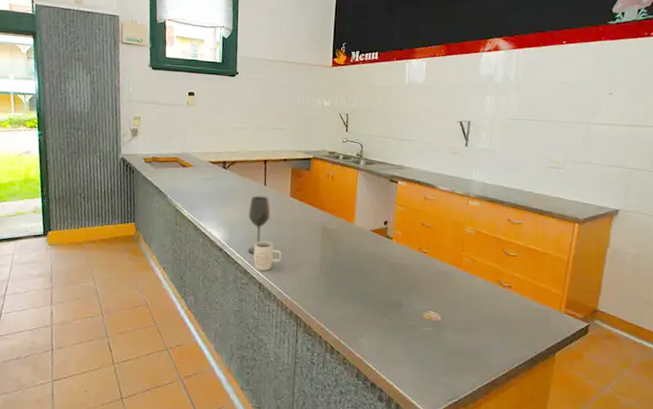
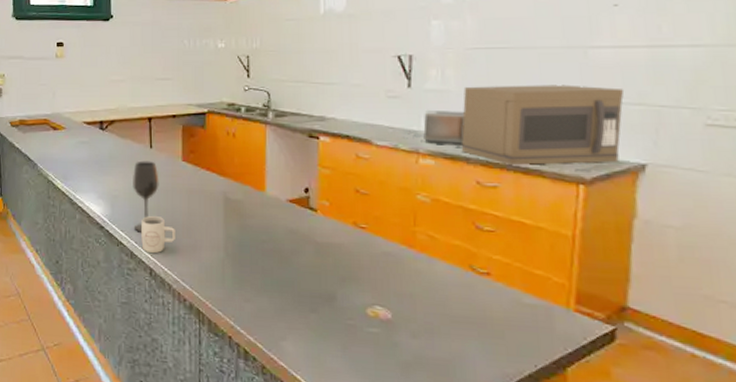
toaster: none [473,163,504,192] -> present [423,109,465,146]
microwave: none [499,147,610,209] -> present [461,84,625,166]

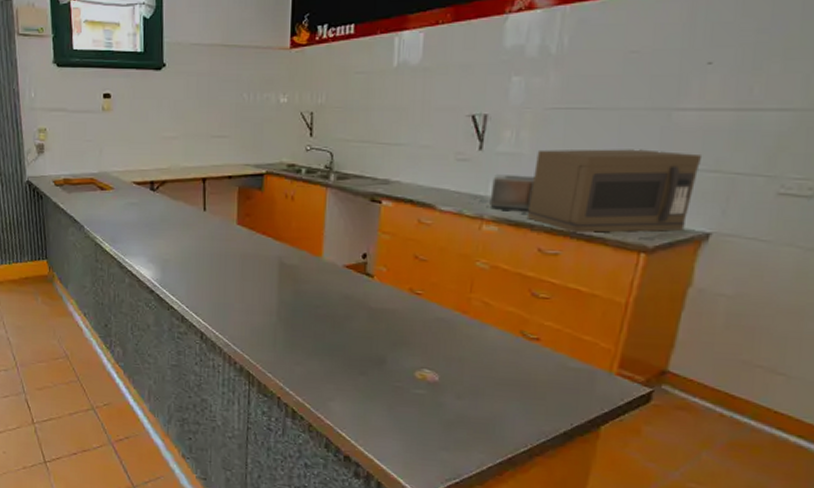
wine glass: present [133,160,159,232] -> none [185,224,213,297]
mug: present [141,215,175,254] -> none [193,279,228,318]

